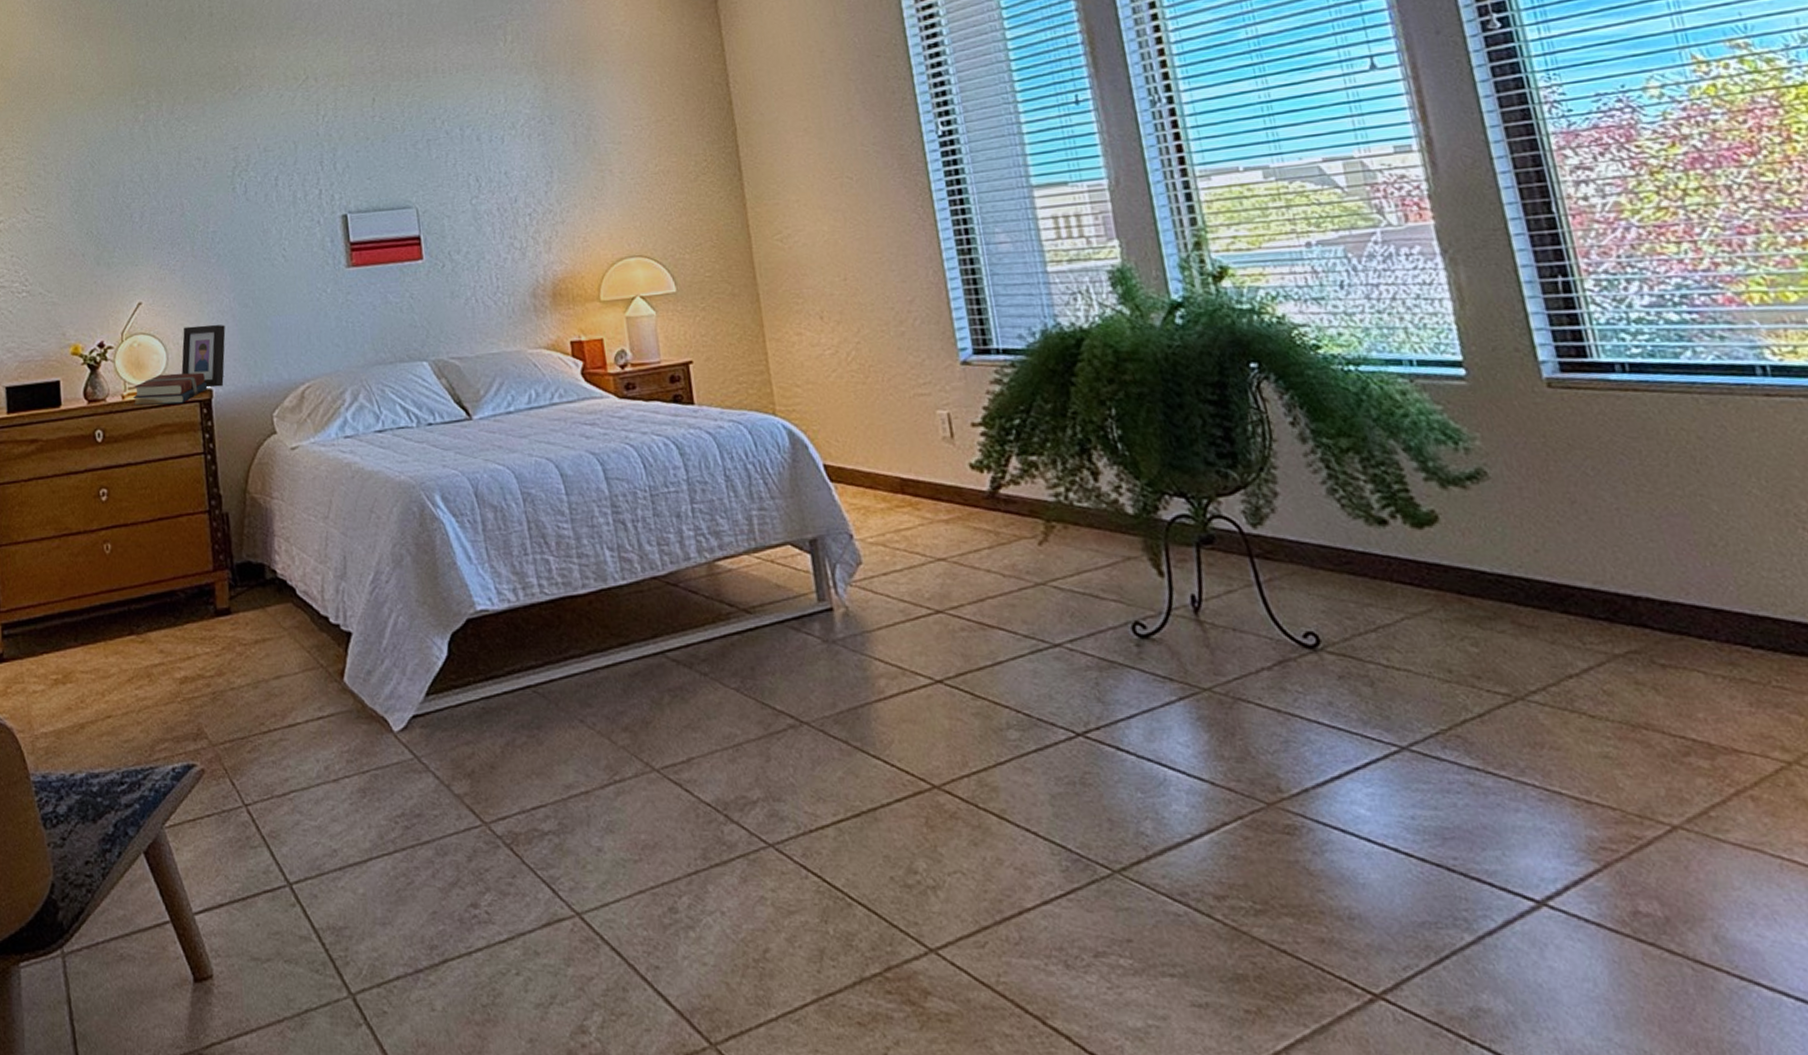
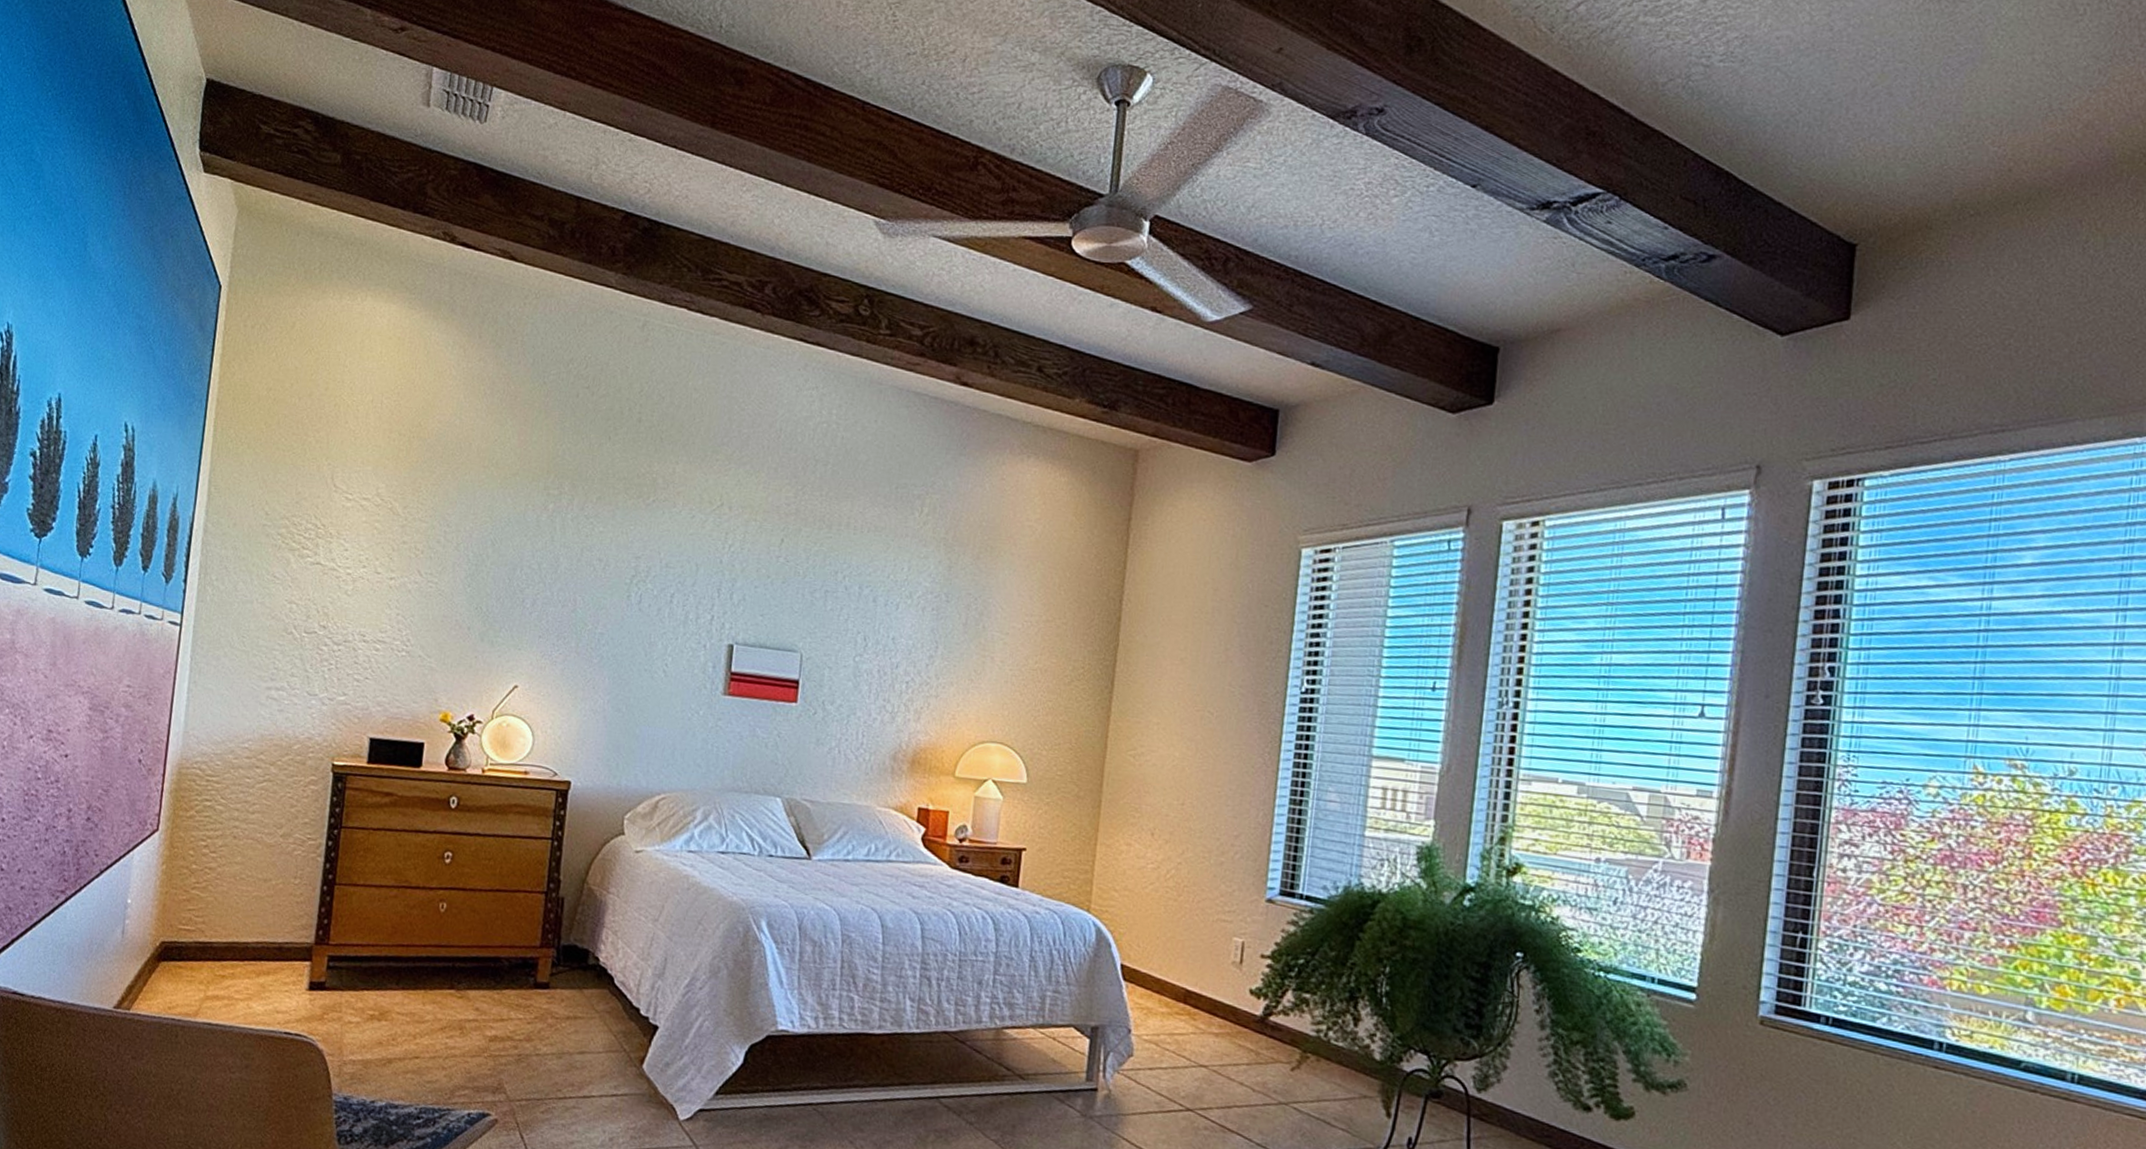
books: present [133,372,208,406] -> none [491,757,568,789]
picture frame: present [181,324,226,388] -> none [544,718,595,781]

